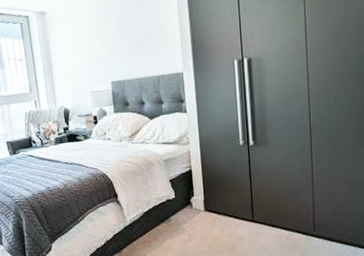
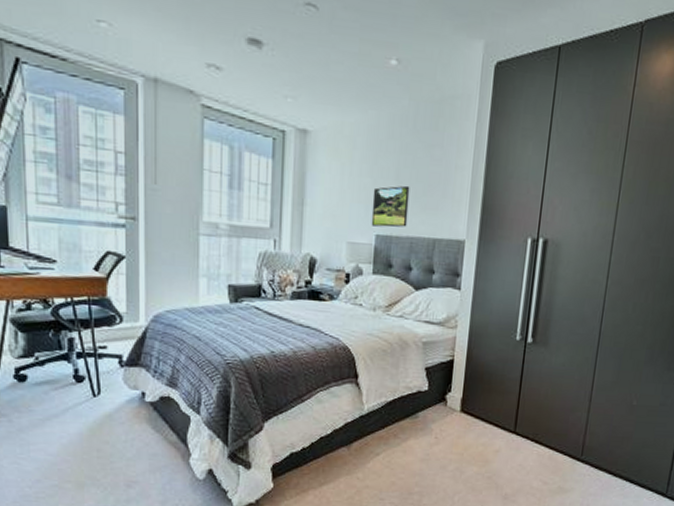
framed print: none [103,38,135,76] -> present [371,185,410,228]

